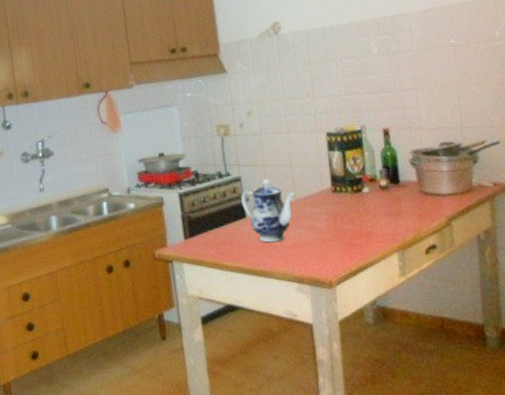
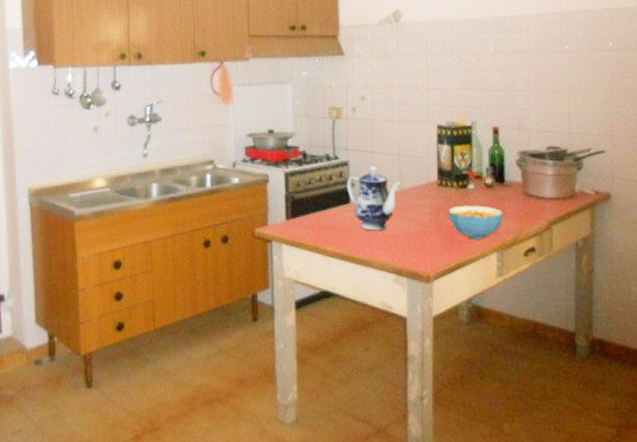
cereal bowl: none [344,208,402,242] -> present [448,205,505,239]

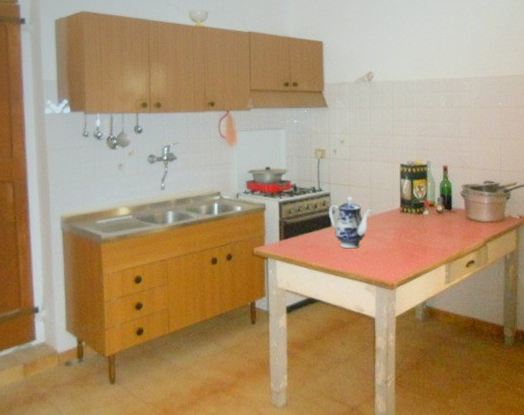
cereal bowl: present [448,205,505,239] -> none [408,227,452,254]

